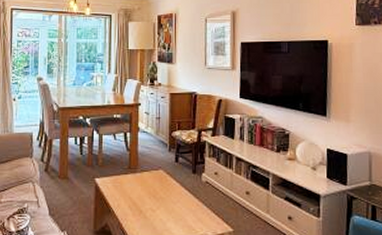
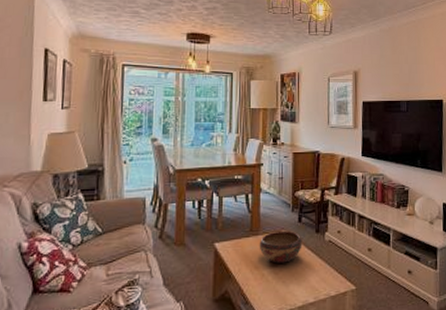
decorative bowl: none [137,169,179,201] -> present [259,230,302,264]

